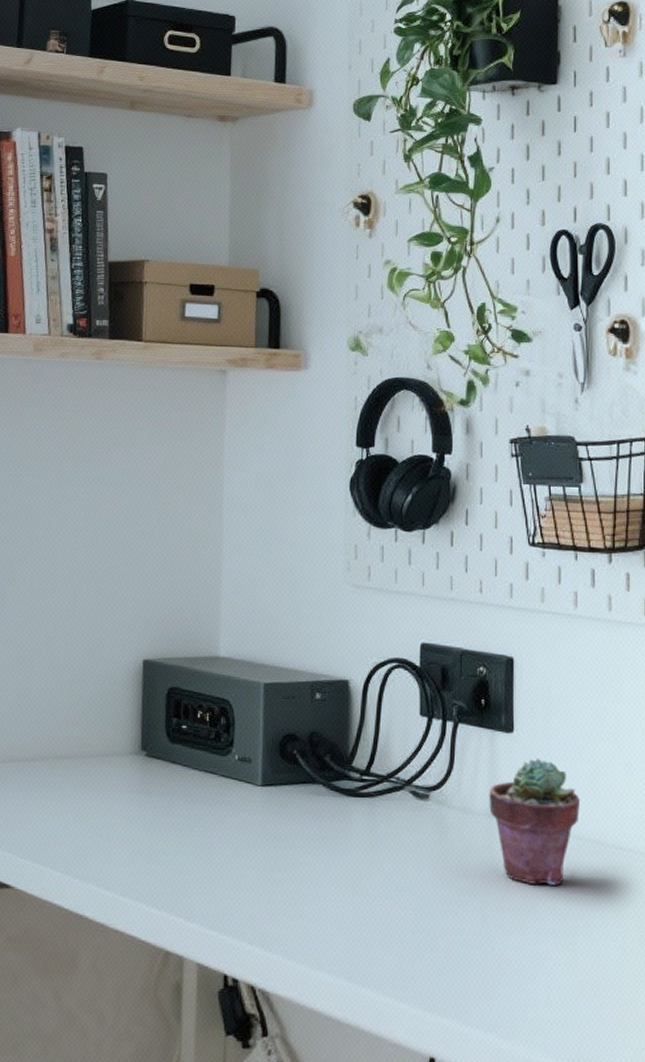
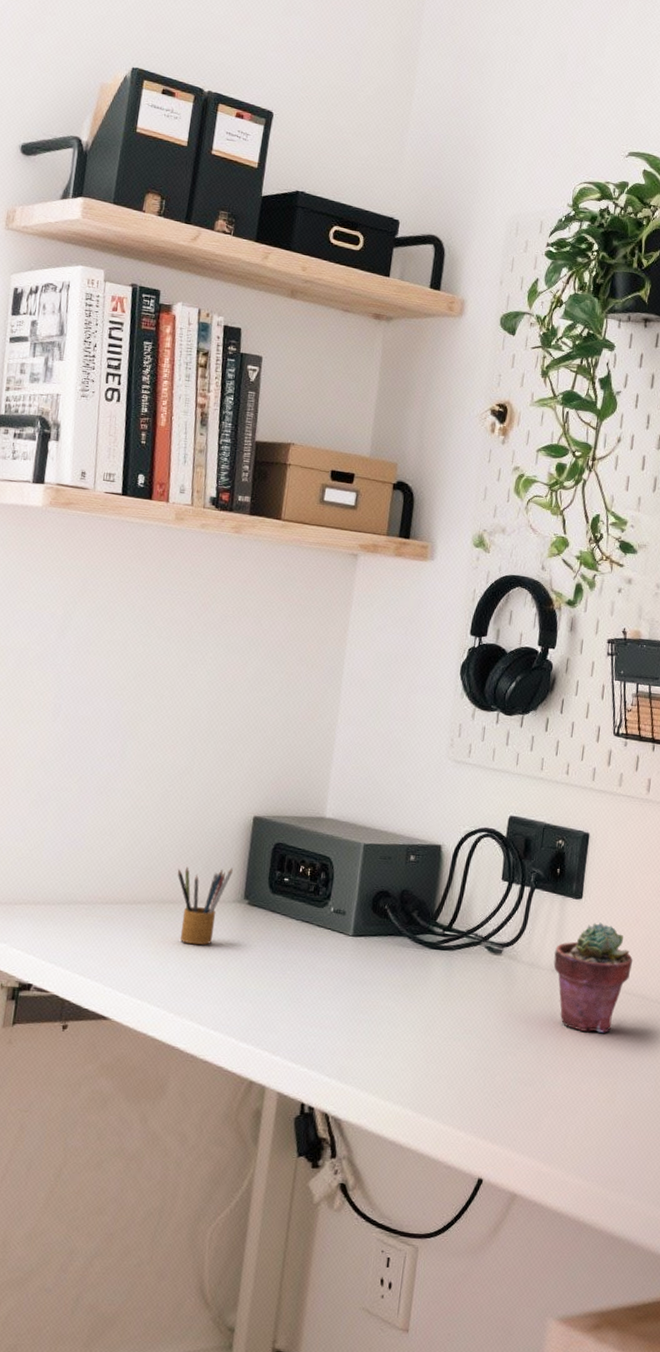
pencil box: none [68,716,127,803] -> present [177,866,233,945]

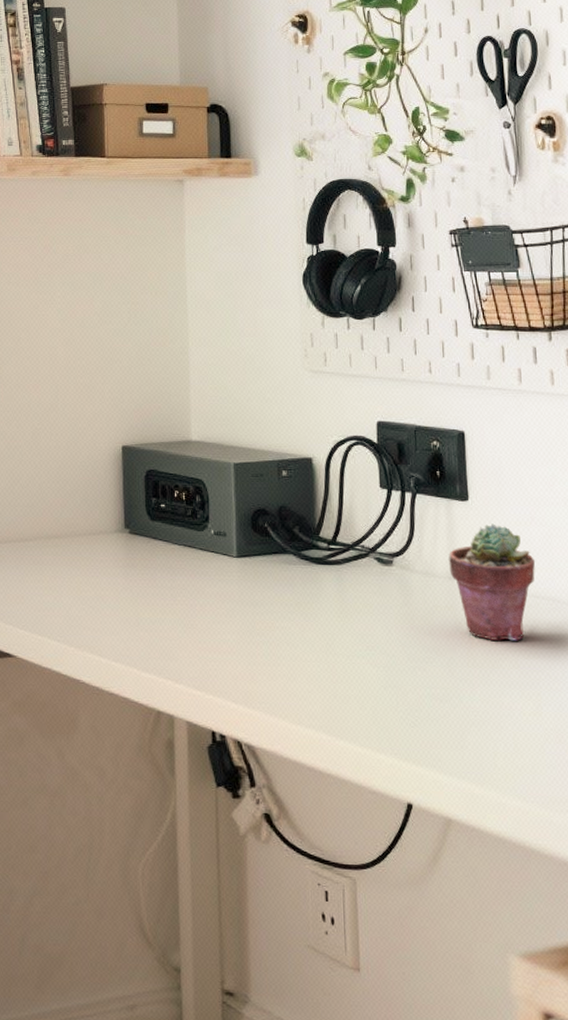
pencil box: present [177,866,233,945] -> none [57,498,110,578]

